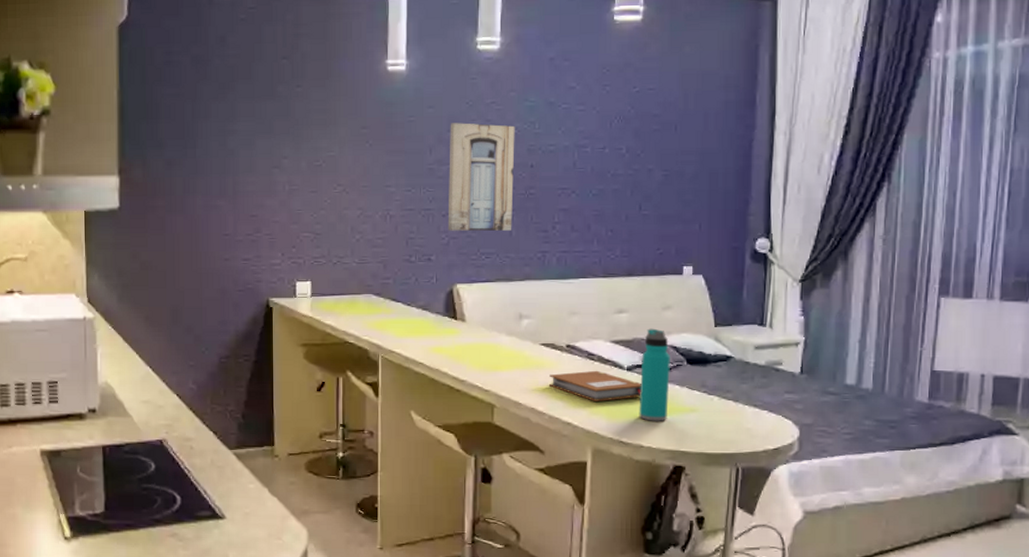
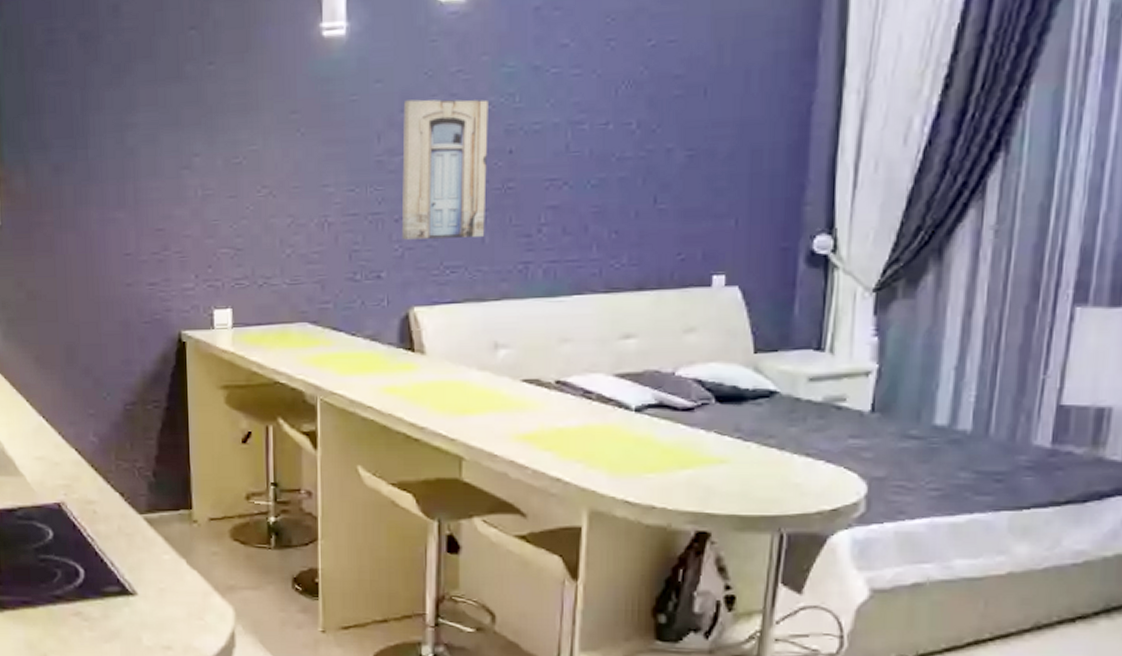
notebook: present [548,370,641,401] -> none [532,412,654,451]
water bottle: present [639,328,670,421] -> none [650,357,693,476]

